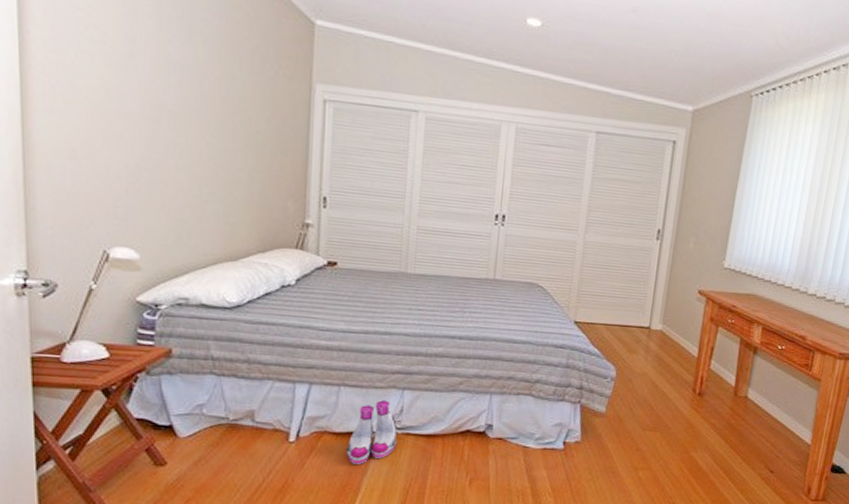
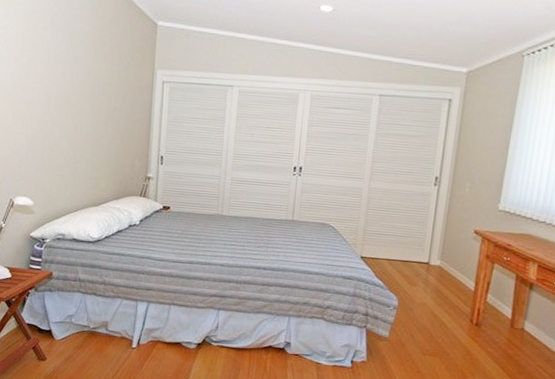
boots: present [347,400,398,464] -> none [175,318,214,369]

